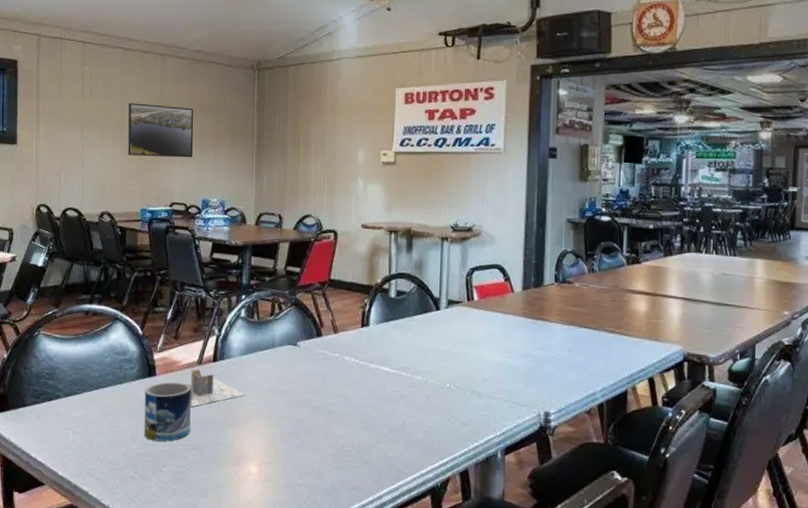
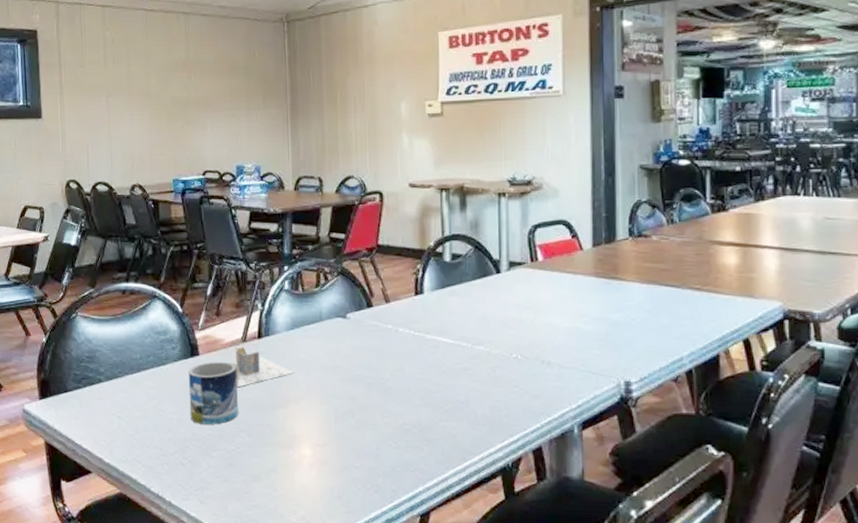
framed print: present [128,103,194,158] -> none [154,67,224,123]

